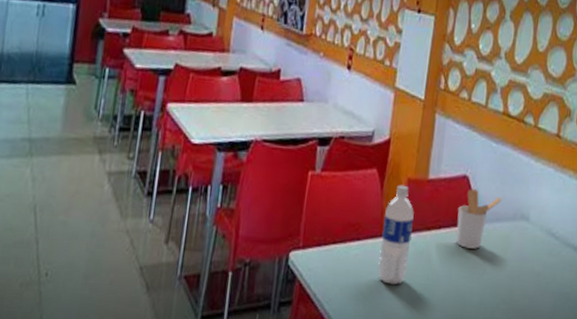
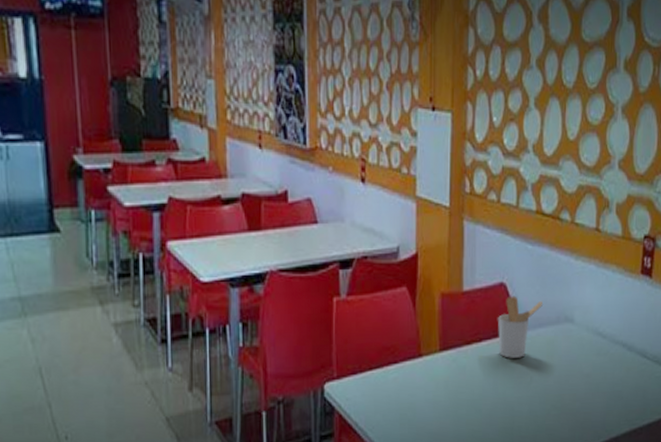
water bottle: present [377,184,414,285] -> none [420,300,453,405]

